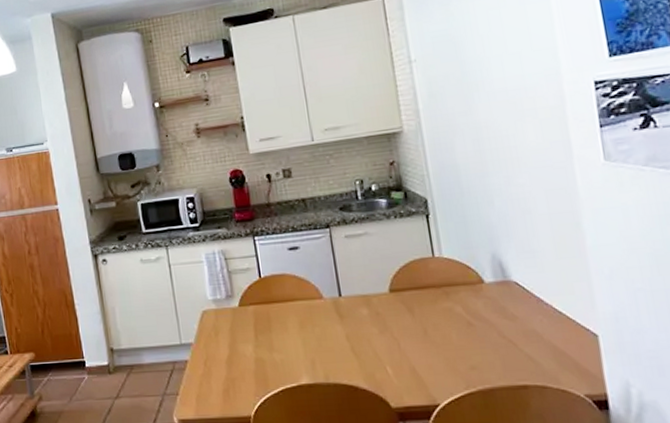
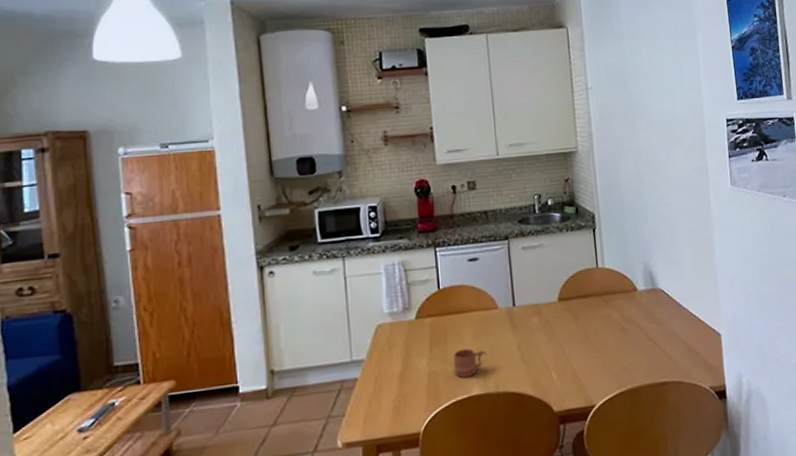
mug: none [279,337,314,366] -> present [454,348,486,378]

